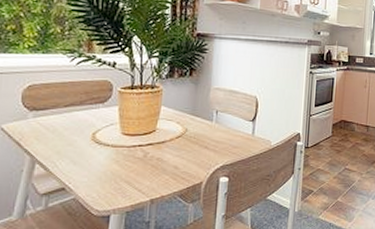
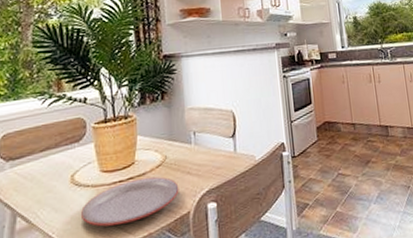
plate: none [97,145,195,184] -> present [80,176,179,227]

